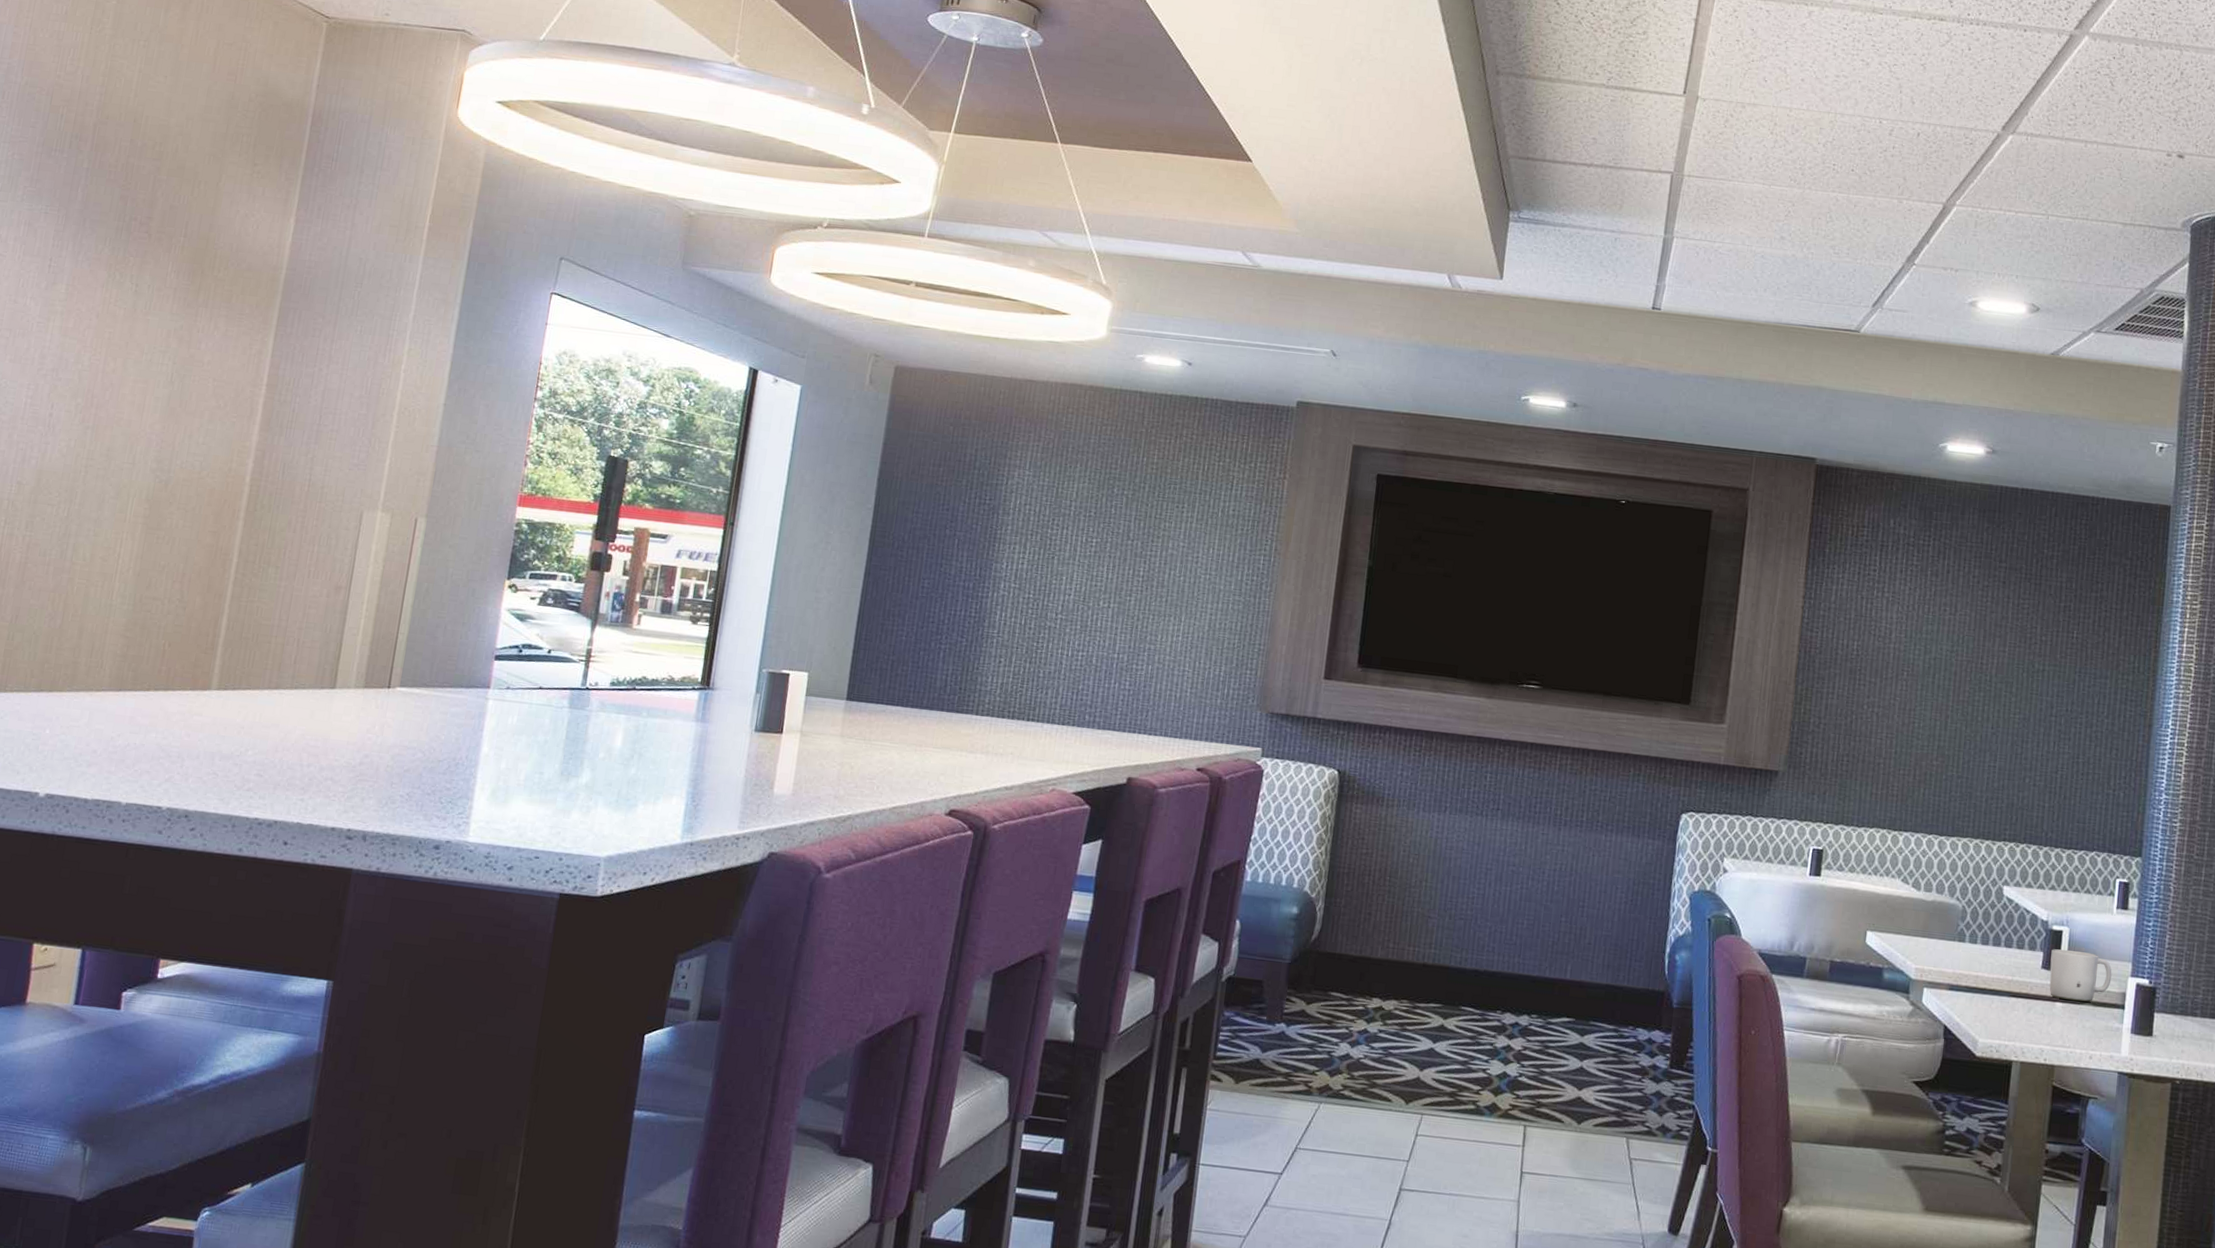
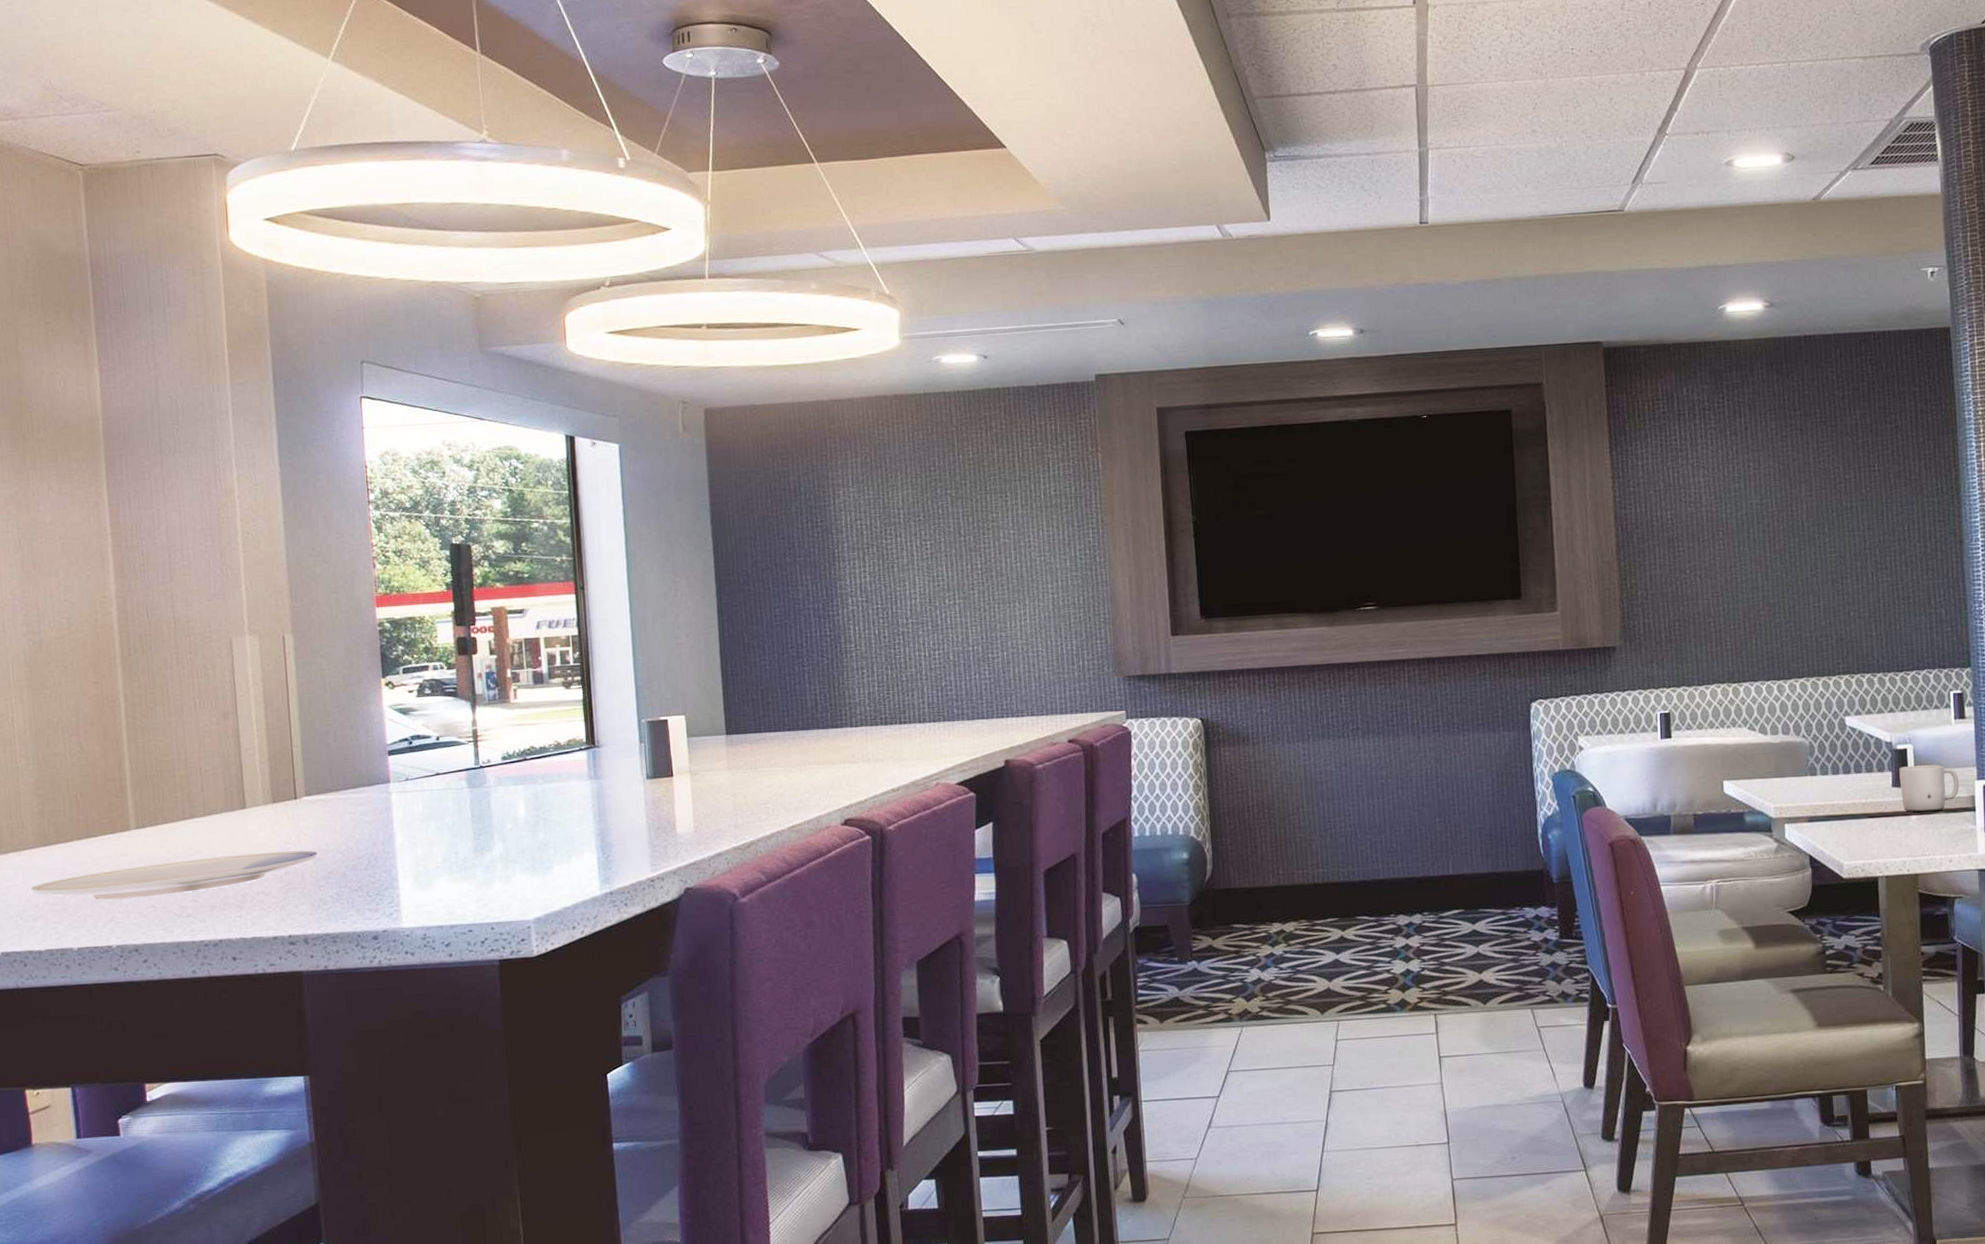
plate: none [93,727,399,766] -> present [31,850,318,900]

